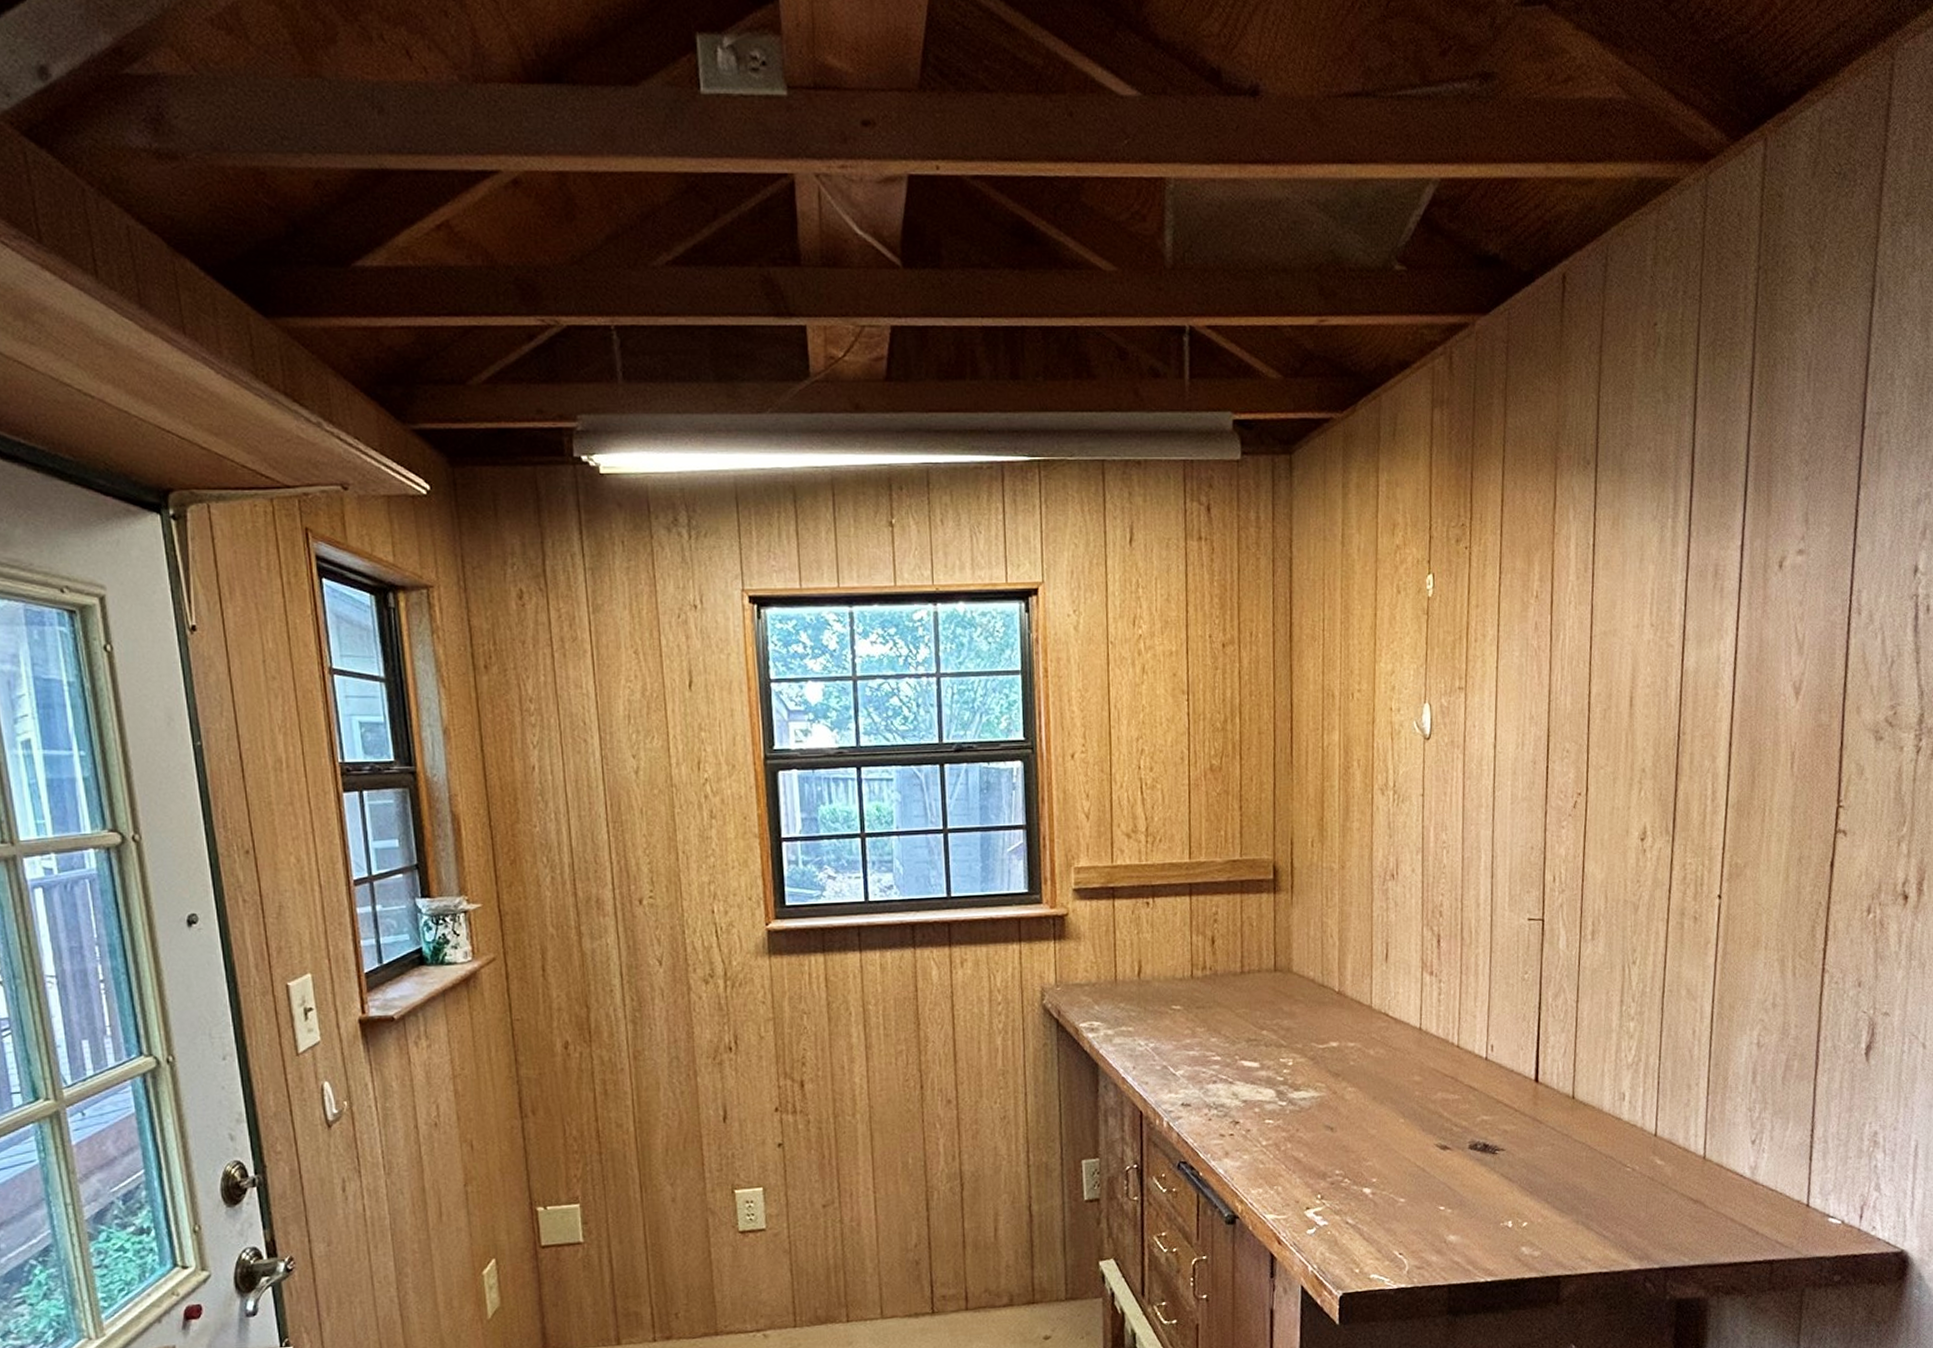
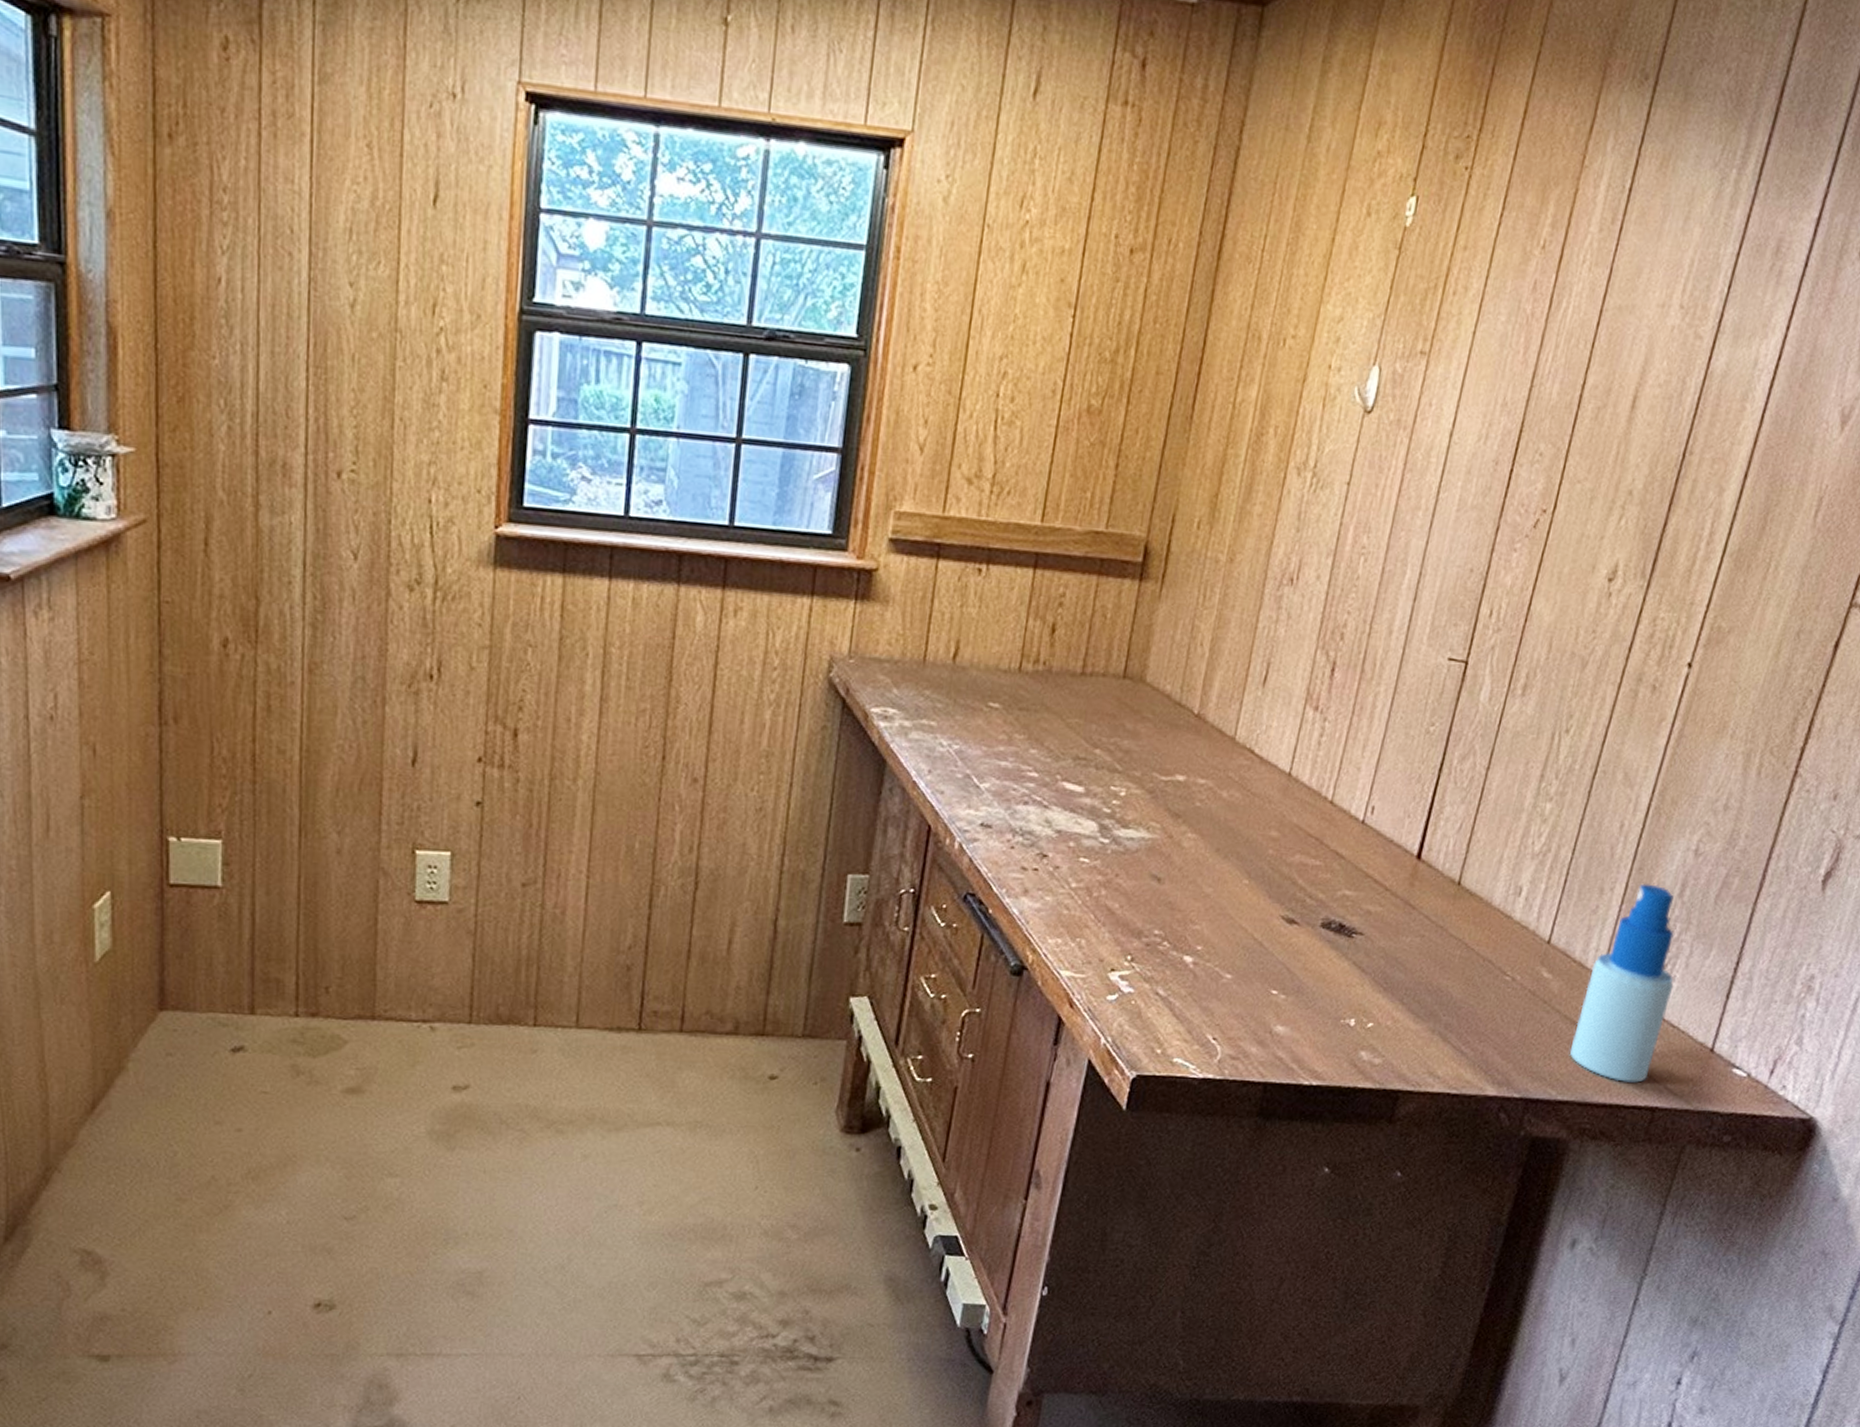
spray bottle: none [1692,1075,1765,1243] -> present [1569,883,1674,1083]

